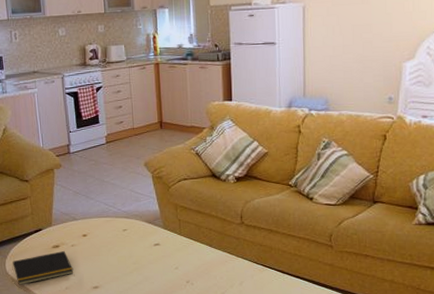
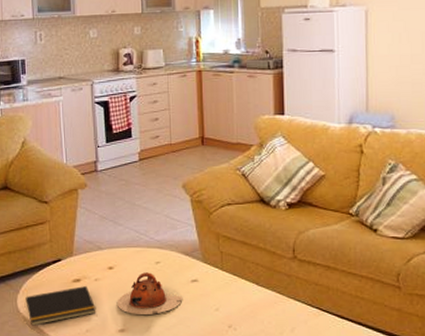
teapot: none [91,238,147,274] -> present [116,272,183,315]

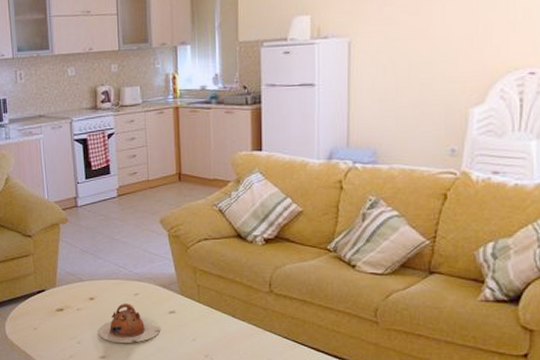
notepad: present [24,286,96,326] -> none [12,315,79,351]

